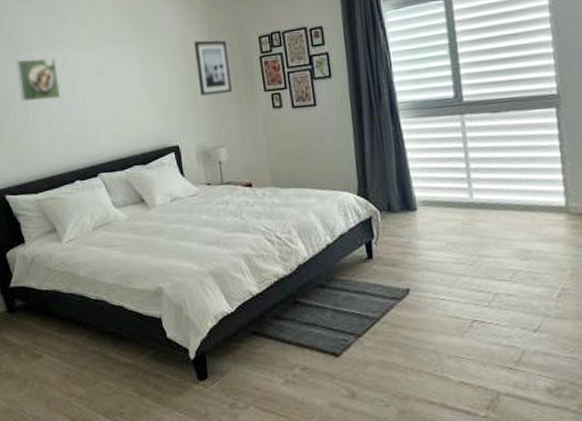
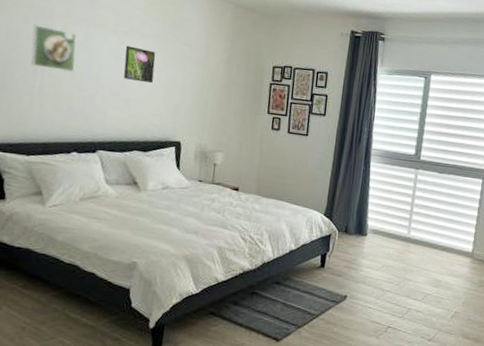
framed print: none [103,55,138,92] -> present [123,45,156,84]
wall art: present [194,40,232,96] -> none [211,55,244,108]

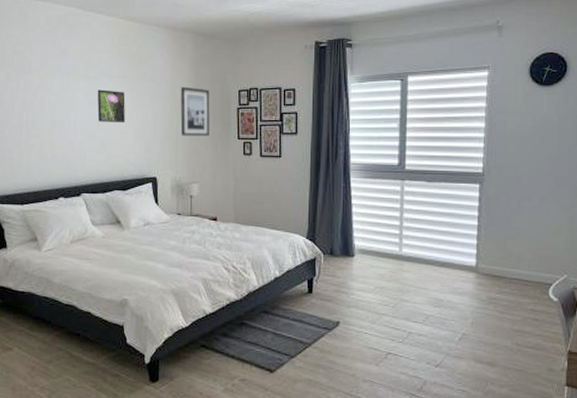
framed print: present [31,24,77,73] -> none [15,82,55,123]
wall art: none [211,55,244,108] -> present [180,86,210,137]

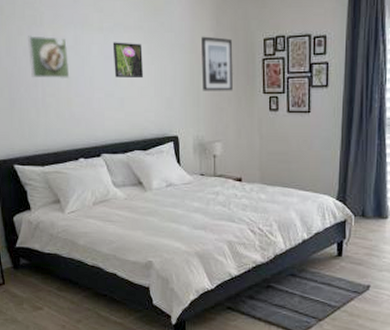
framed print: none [15,82,55,123] -> present [28,35,70,79]

